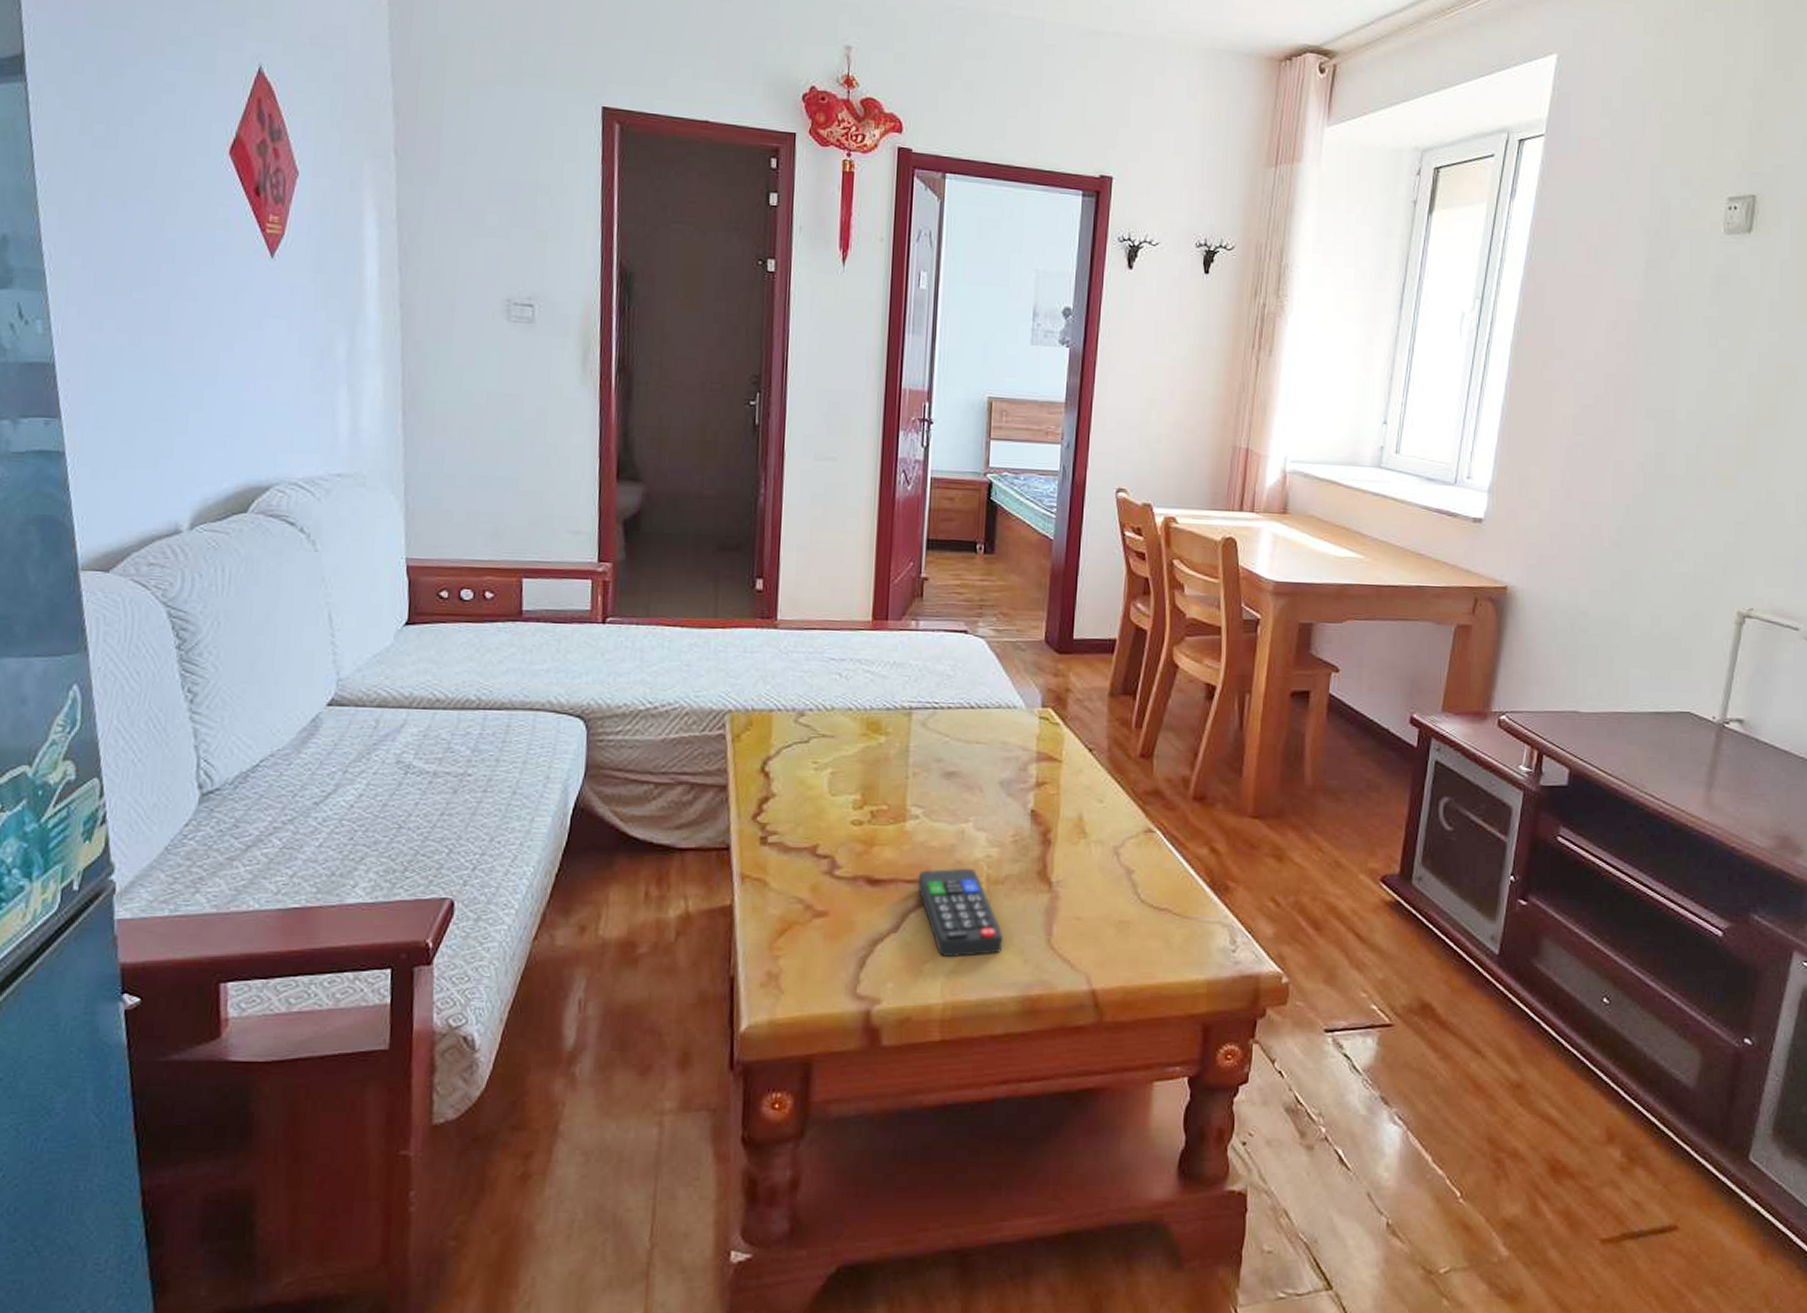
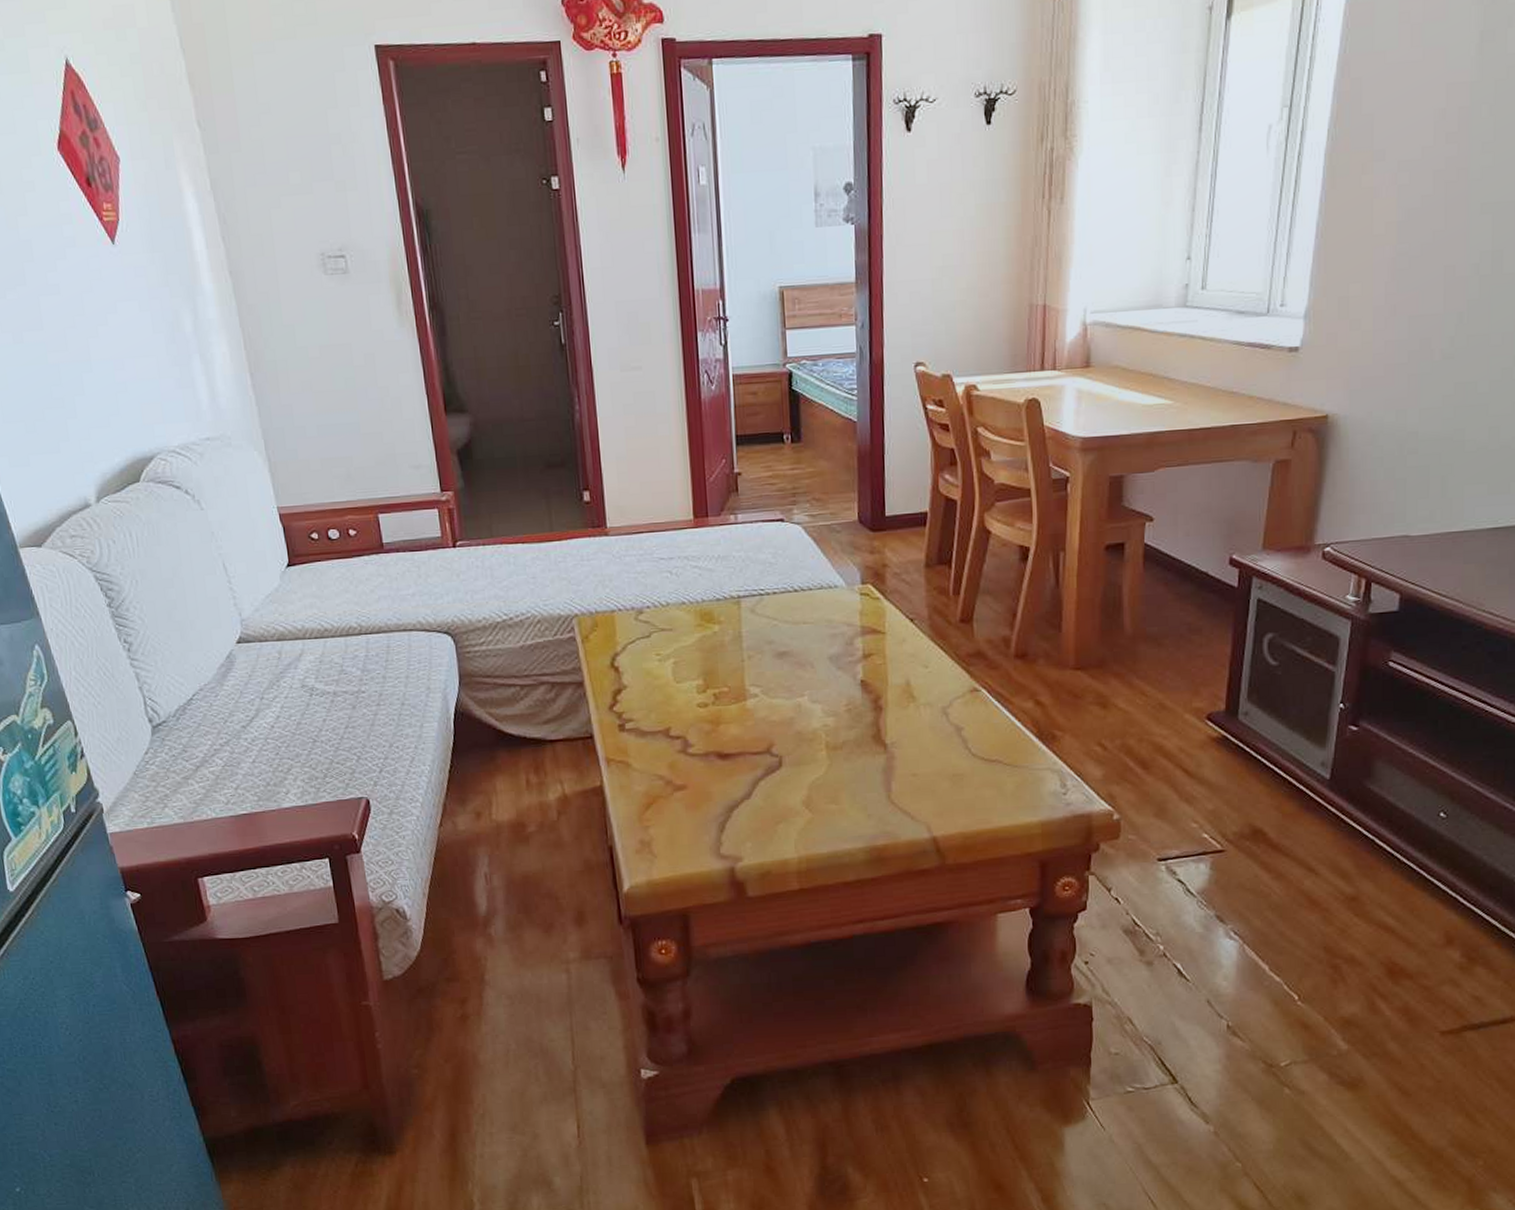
remote control: present [917,868,1003,957] -> none [763,737,847,817]

